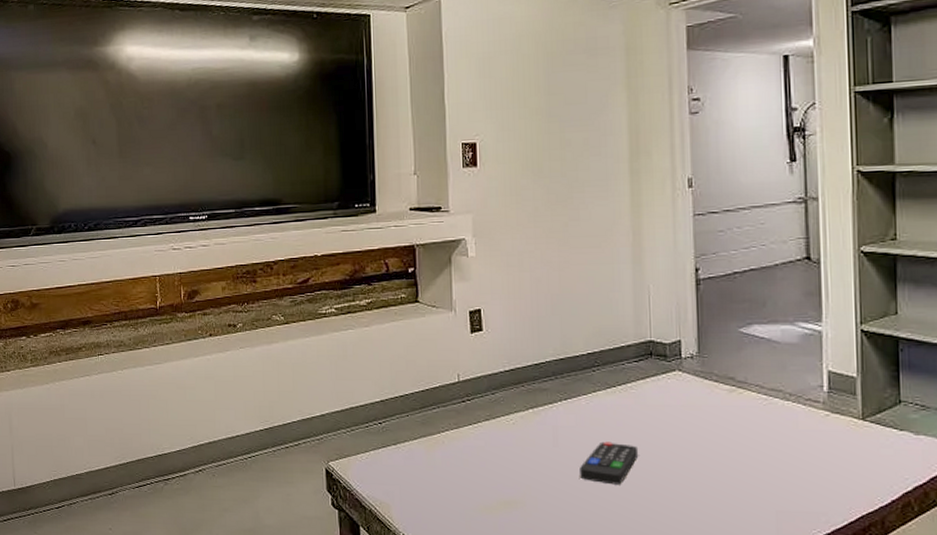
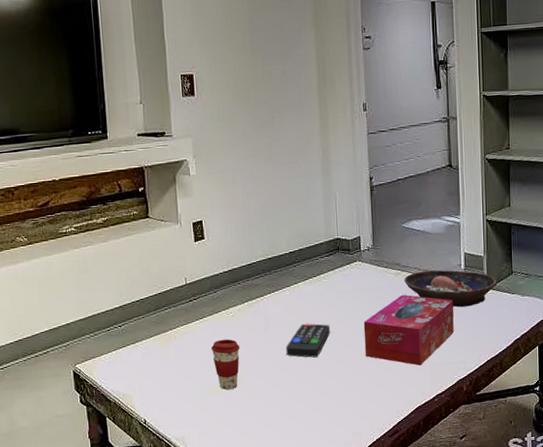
coffee cup: none [485,450,522,512] -> present [210,339,240,390]
tissue box: none [683,418,812,511] -> present [363,295,454,366]
bowl: none [741,390,877,442] -> present [404,269,497,308]

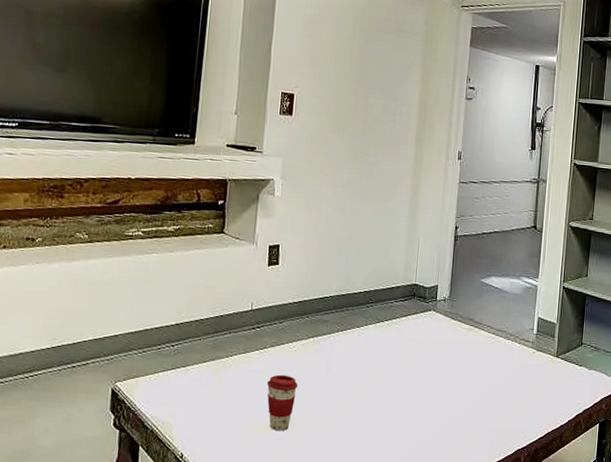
remote control: present [286,323,331,358] -> none [346,369,395,407]
tissue box: present [363,295,454,366] -> none [426,352,521,429]
bowl: present [404,269,497,308] -> none [476,330,567,374]

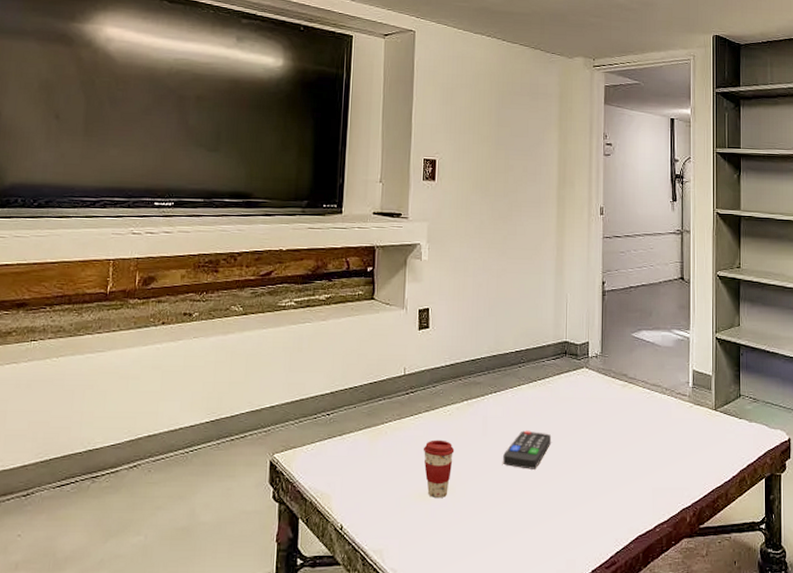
remote control: none [346,369,395,407] -> present [503,430,552,470]

